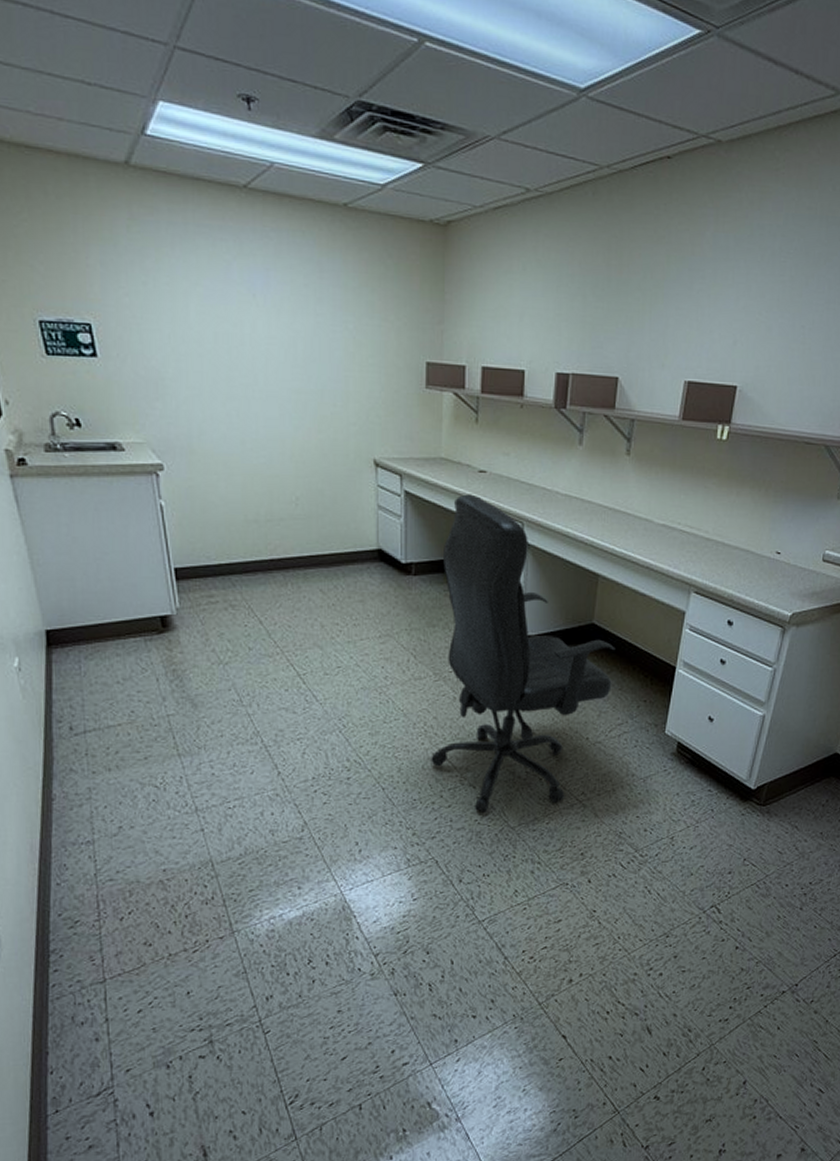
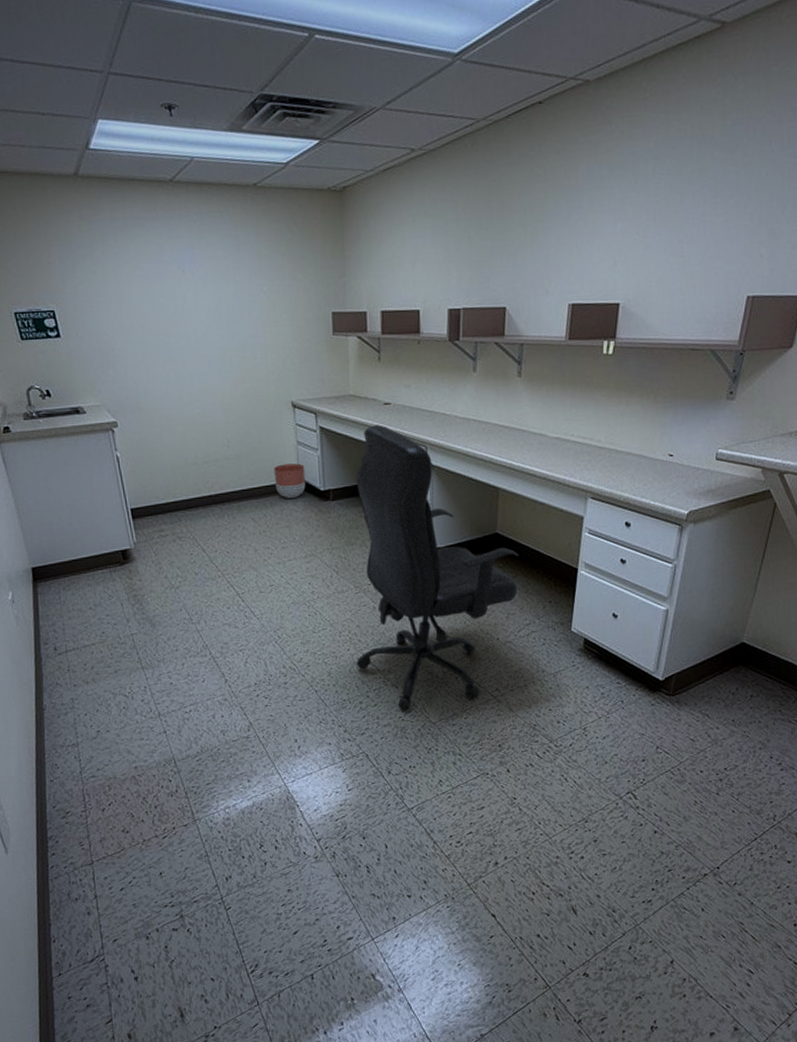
planter: none [349,530,385,569] -> present [274,463,306,498]

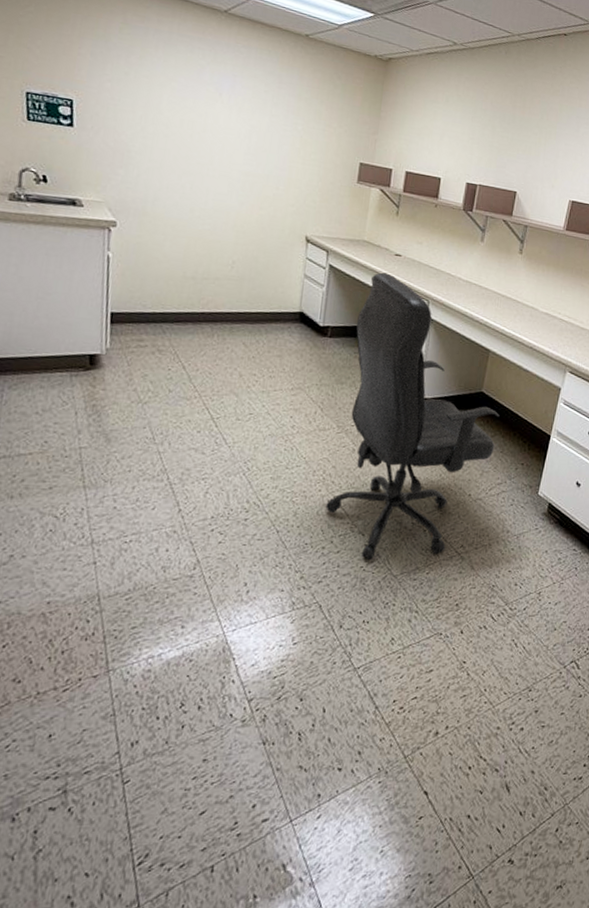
planter: present [274,463,306,498] -> none [273,294,308,329]

